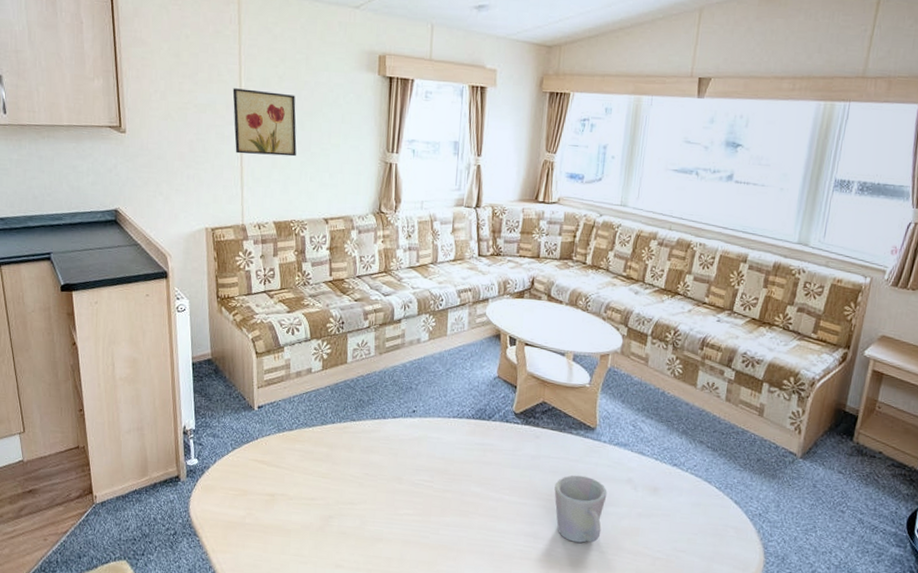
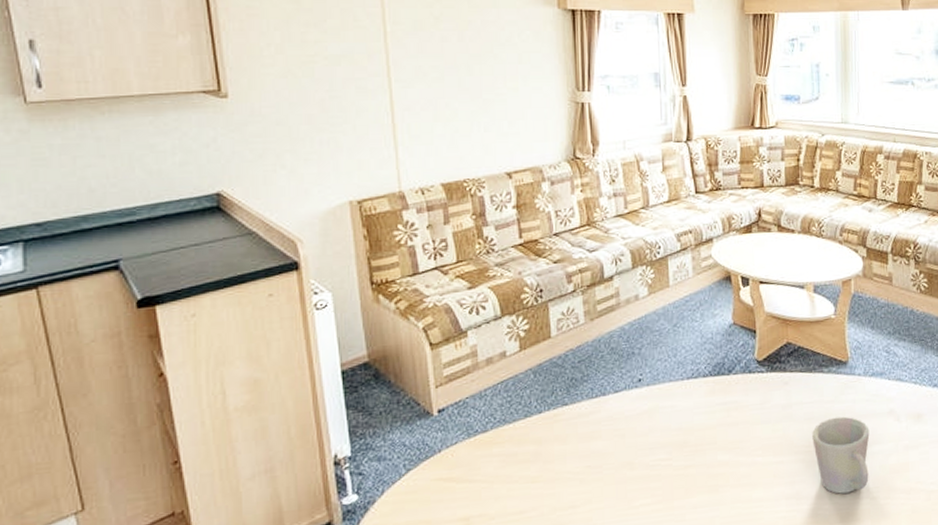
wall art: present [232,88,297,157] -> none [375,34,464,109]

